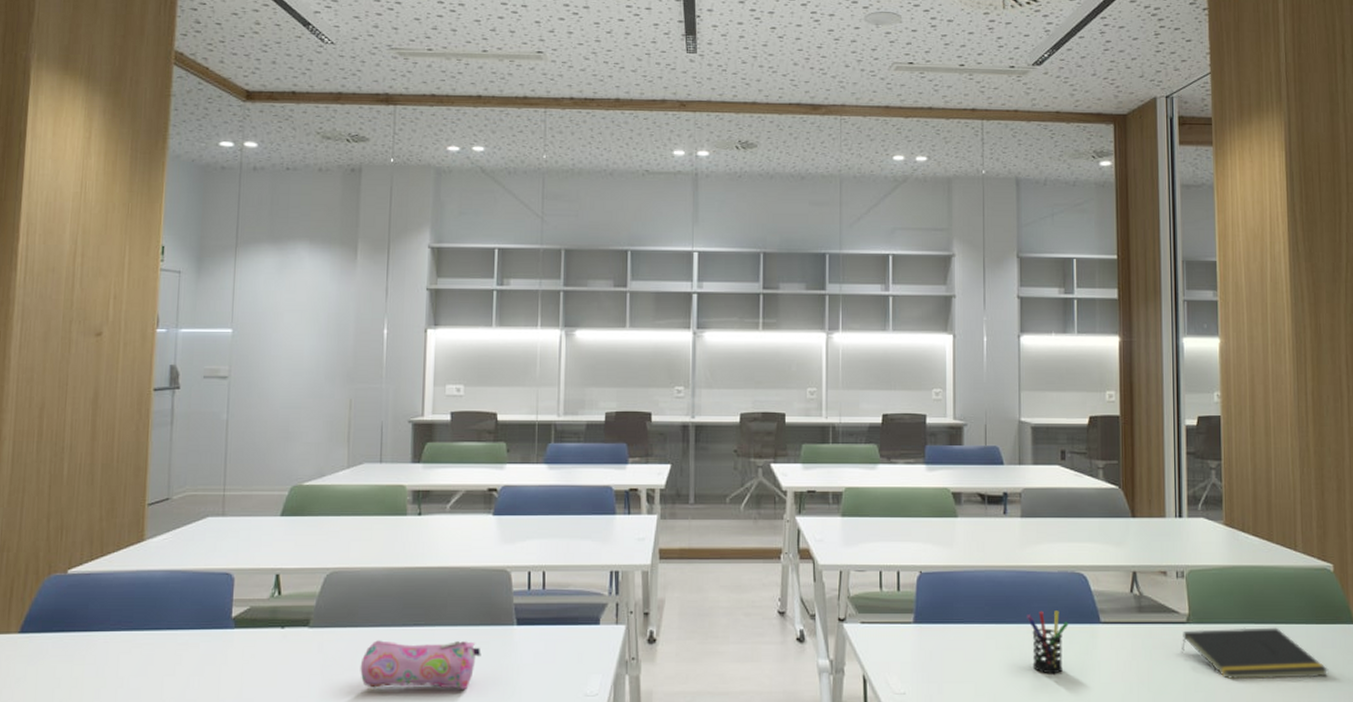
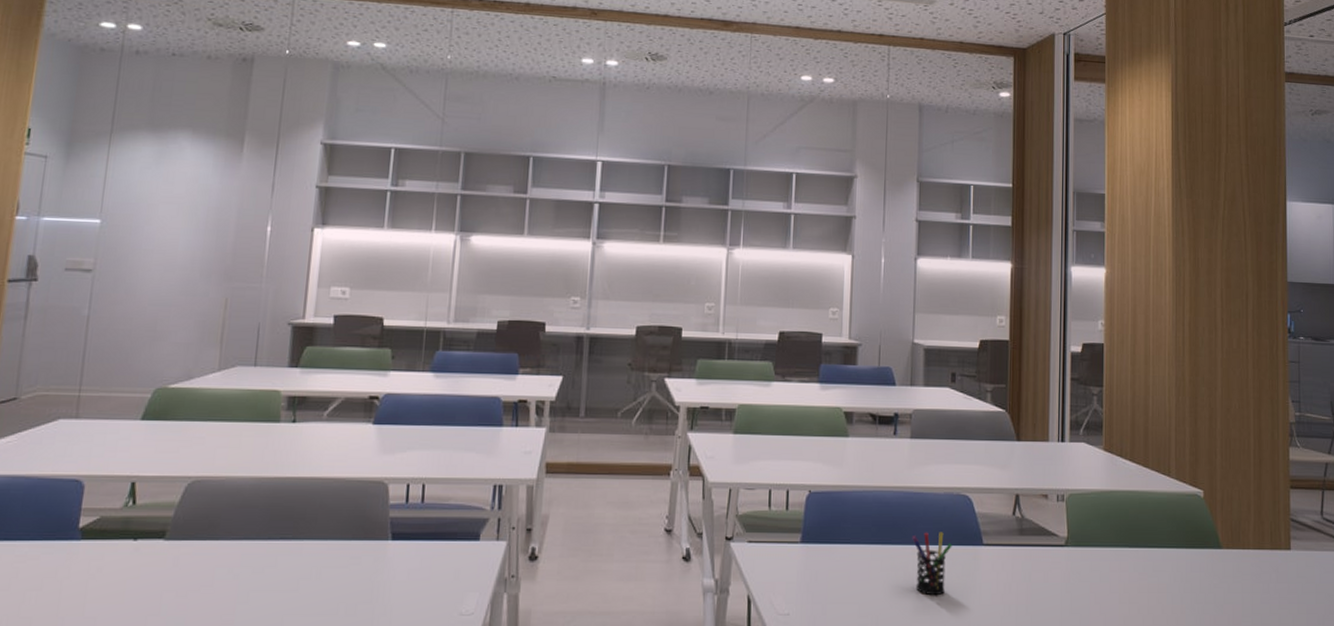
pencil case: present [360,640,481,690] -> none [218,554,352,609]
notepad: present [1181,627,1329,679] -> none [1058,551,1196,602]

